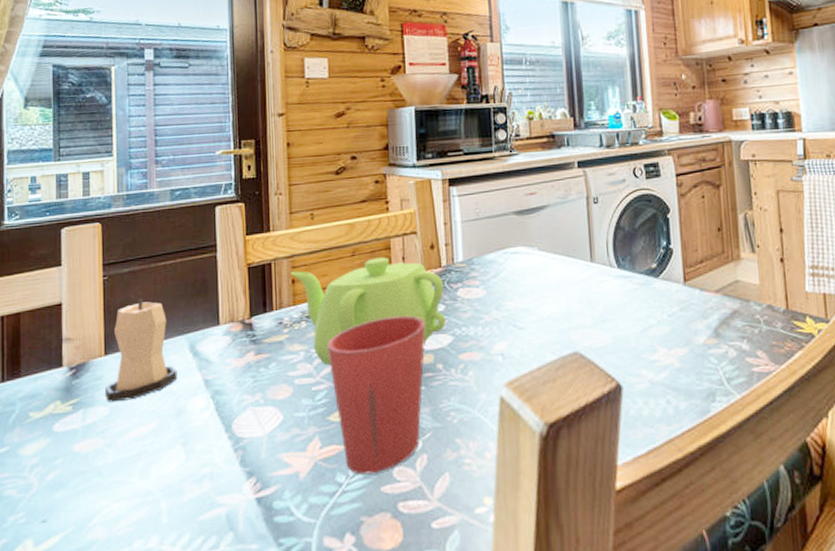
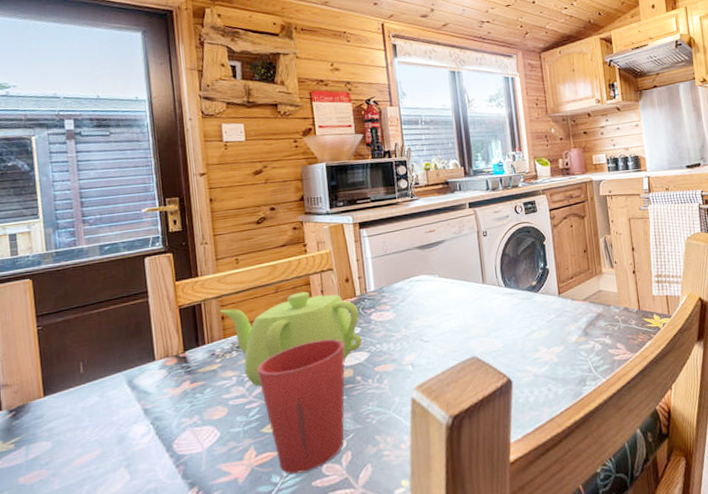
candle: present [104,298,178,403] -> none [45,343,118,438]

